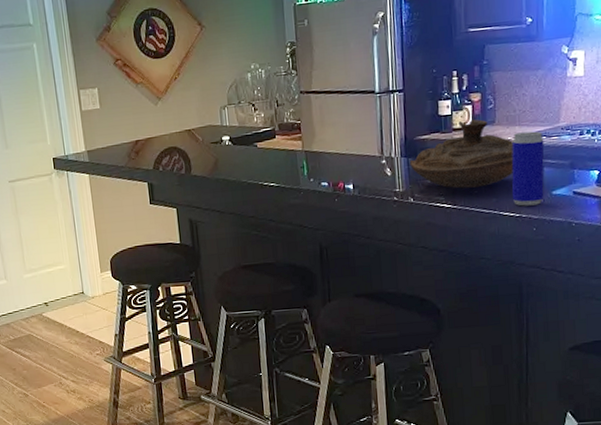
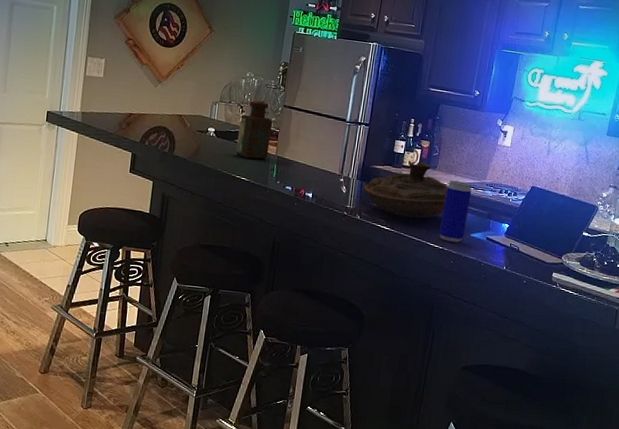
bottle: none [254,91,294,161] -> present [235,99,273,160]

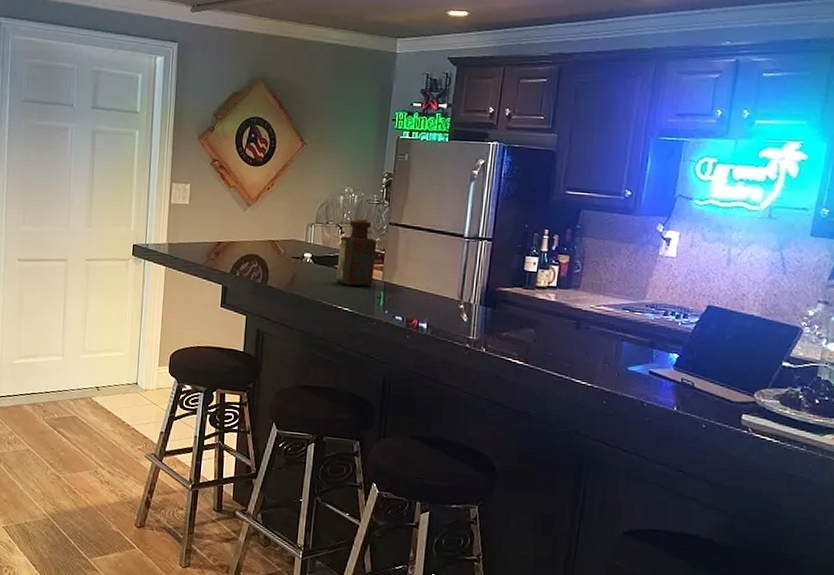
decorative bowl: present [362,161,449,219] -> none [487,280,596,350]
beverage can: present [439,180,472,243] -> none [586,302,627,378]

